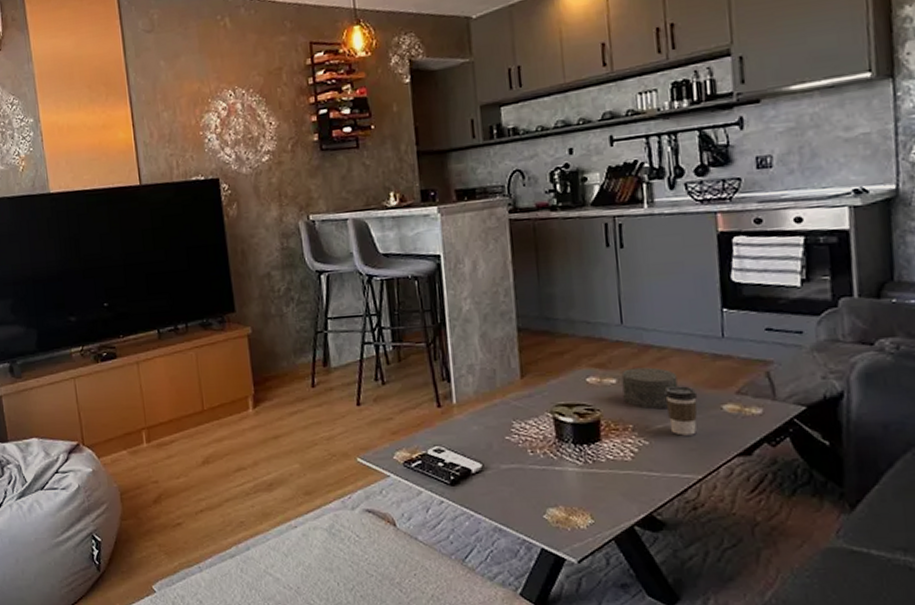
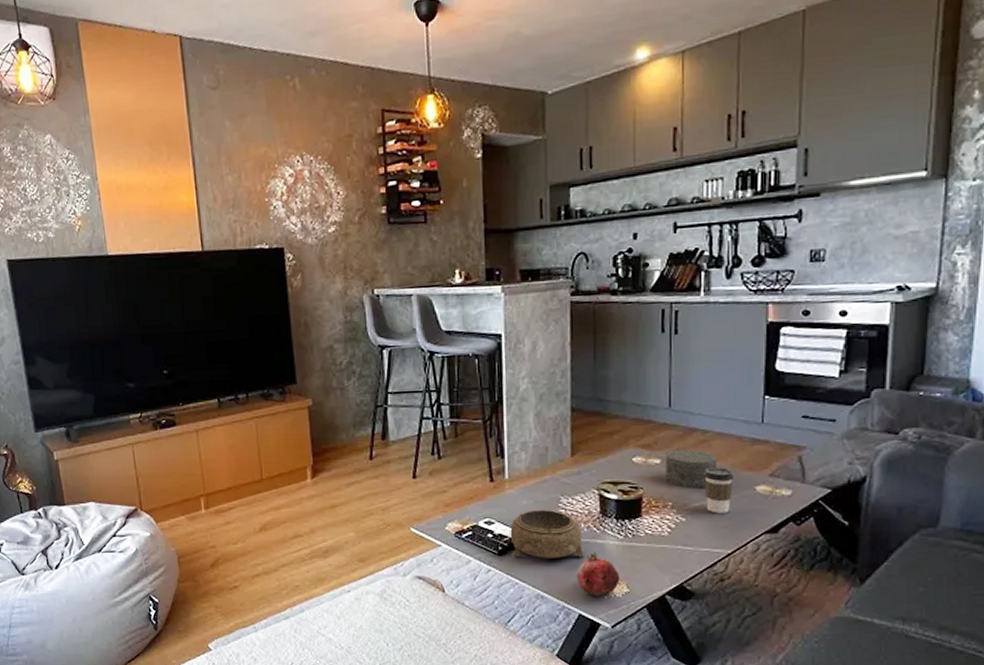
decorative bowl: none [461,435,544,488] -> present [510,509,586,558]
fruit: none [535,480,583,528] -> present [576,552,620,596]

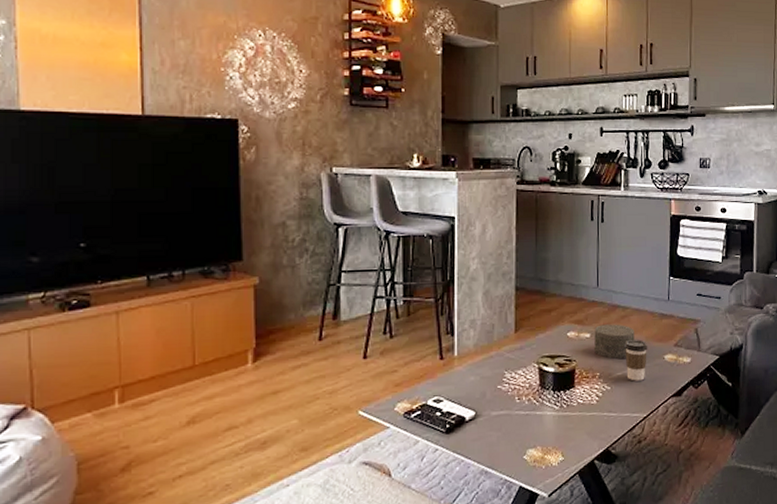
decorative bowl: present [510,509,586,558] -> none [457,384,526,434]
fruit: present [576,552,620,596] -> none [517,424,556,467]

